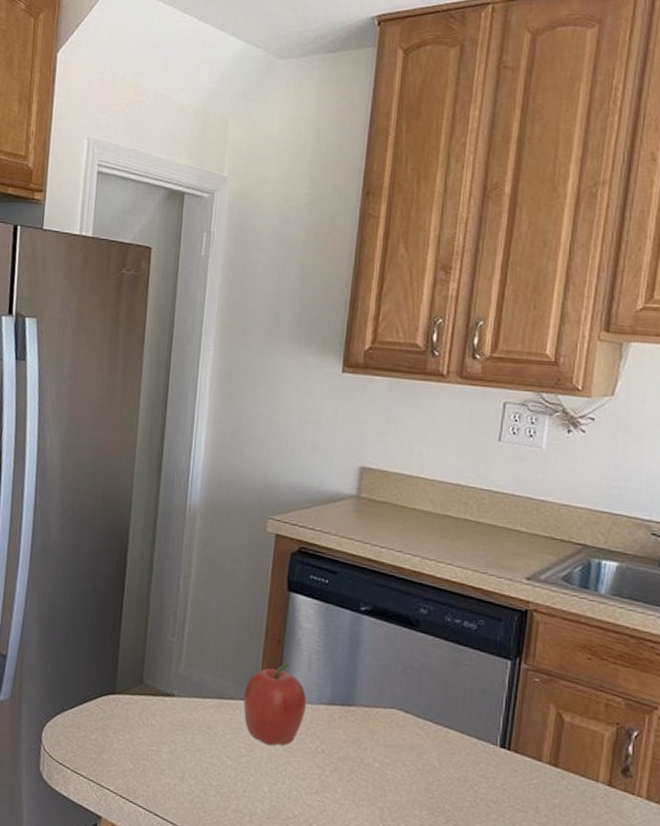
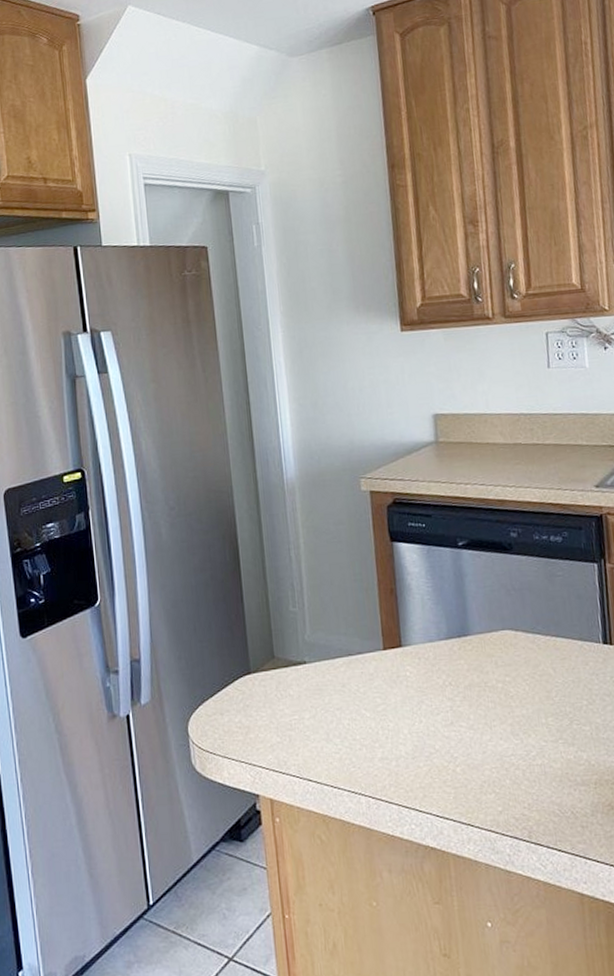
fruit: present [243,662,307,746] -> none [369,608,428,690]

